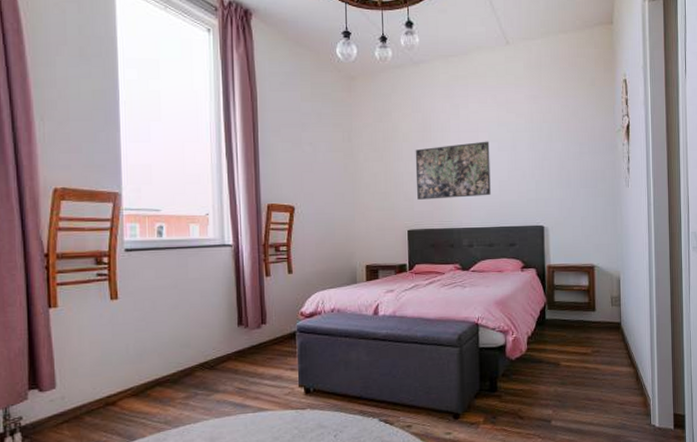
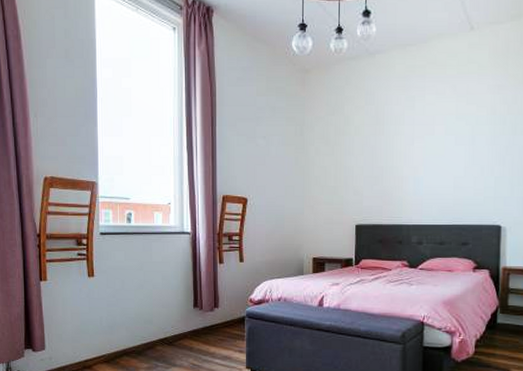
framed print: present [415,141,491,200] -> none [366,134,446,195]

